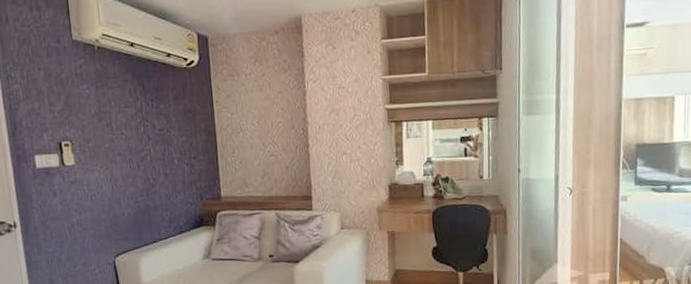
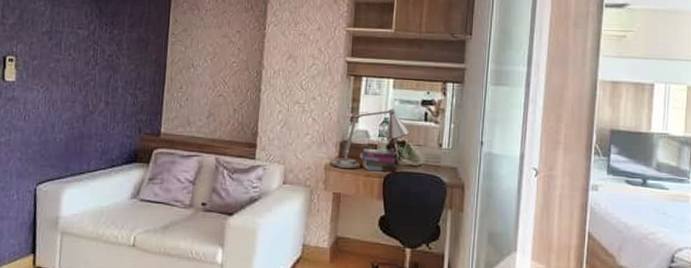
desk lamp: none [381,148,453,209] -> present [330,108,410,170]
books: none [408,187,444,209] -> present [359,148,397,172]

